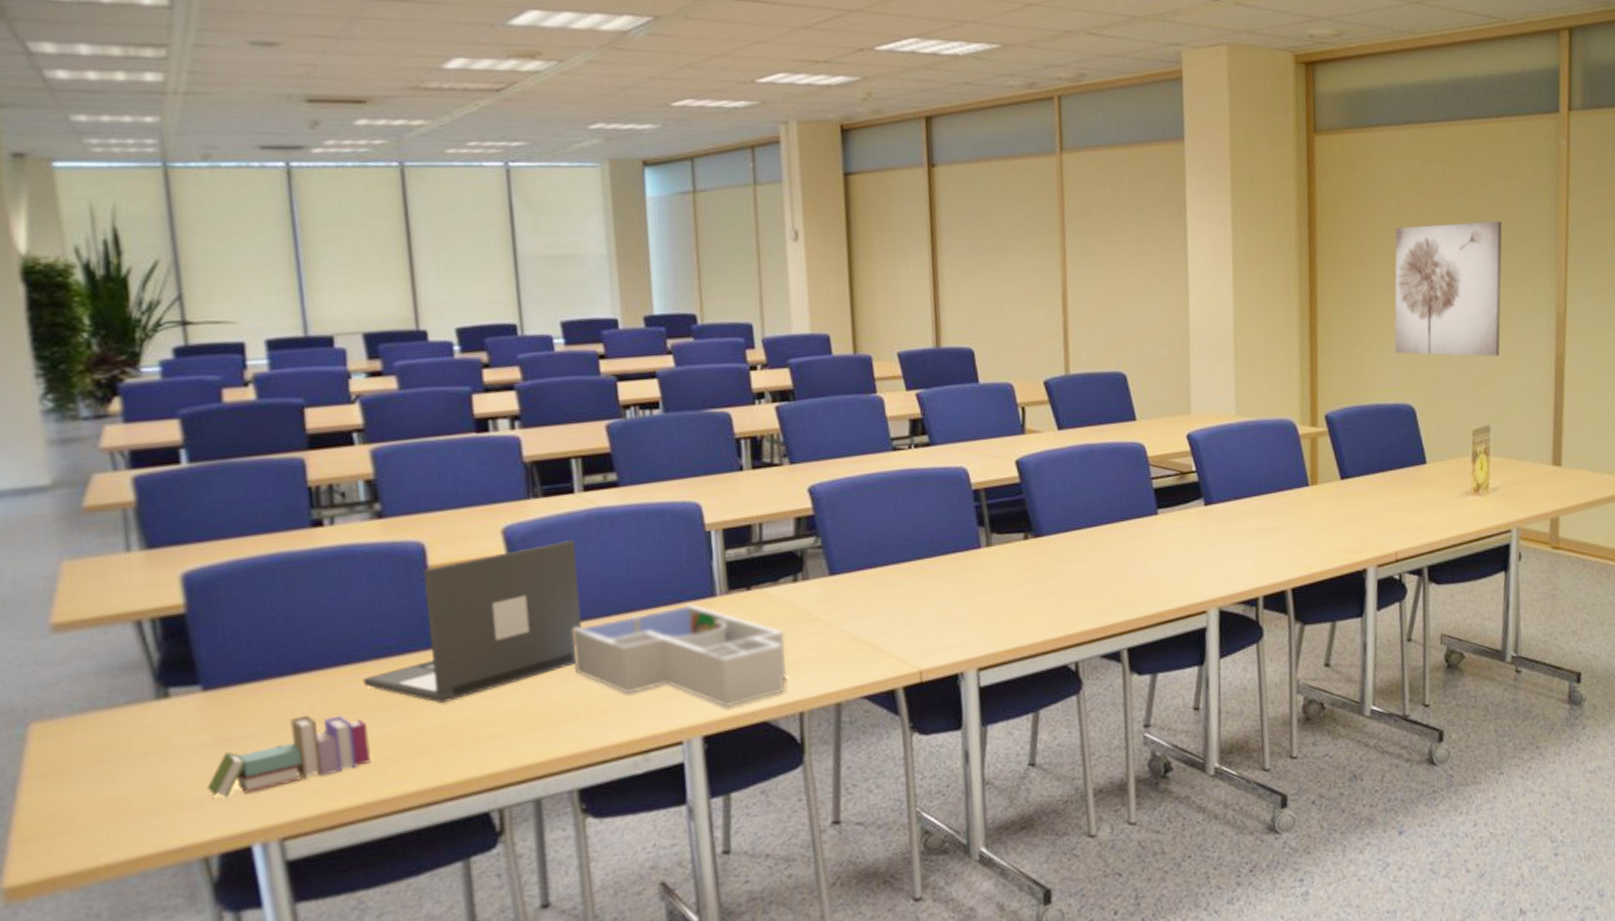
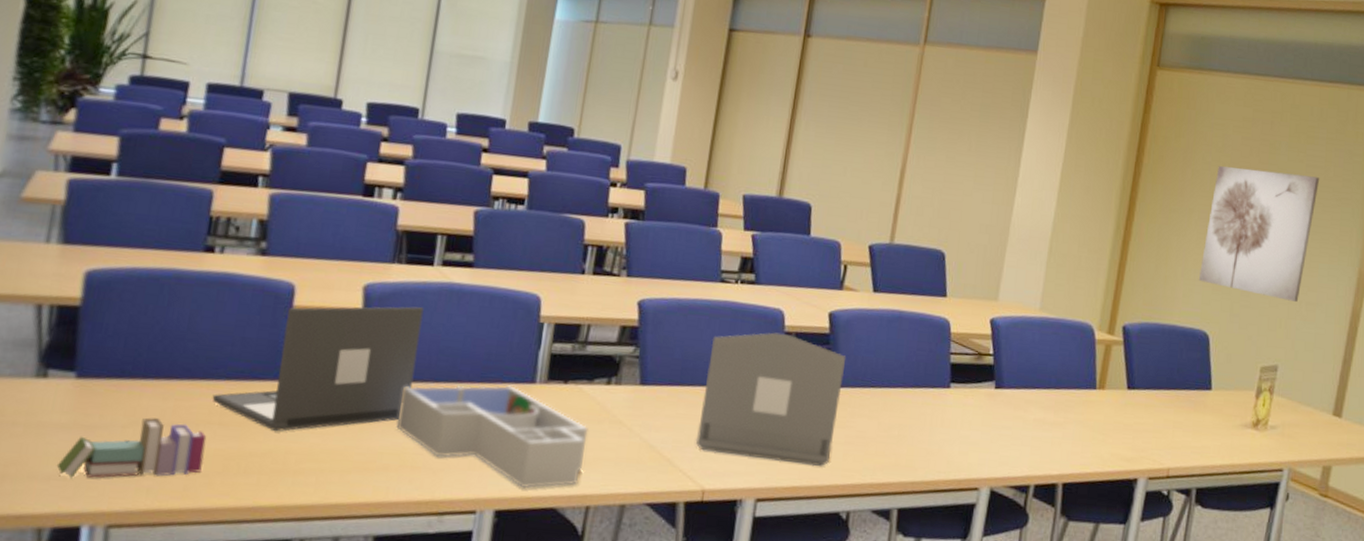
laptop: none [896,492,1047,631] -> present [696,332,847,467]

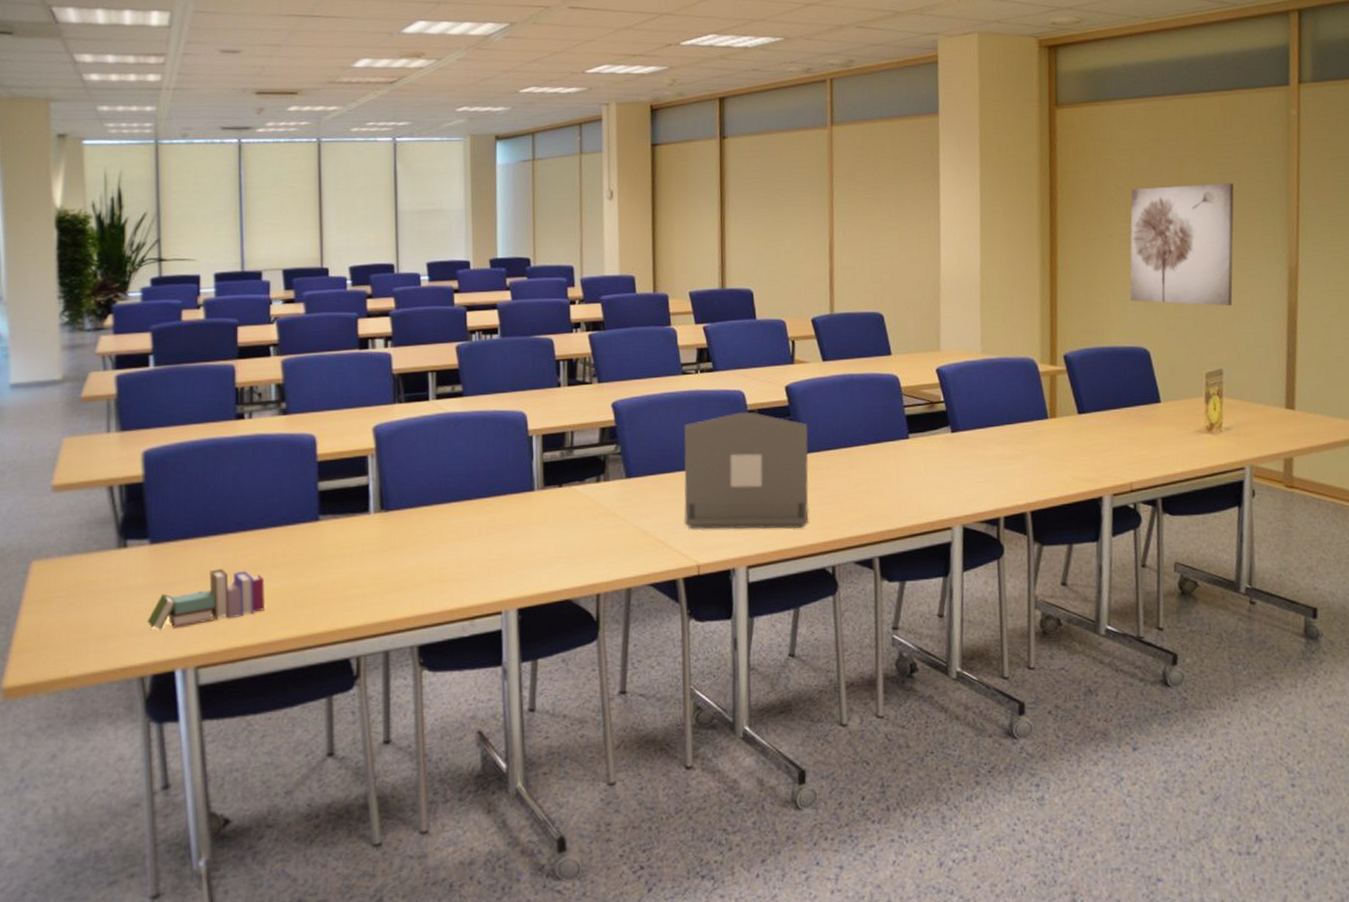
laptop: present [212,306,424,432] -> none [263,439,429,567]
desk organizer: present [396,385,588,489] -> none [420,496,588,586]

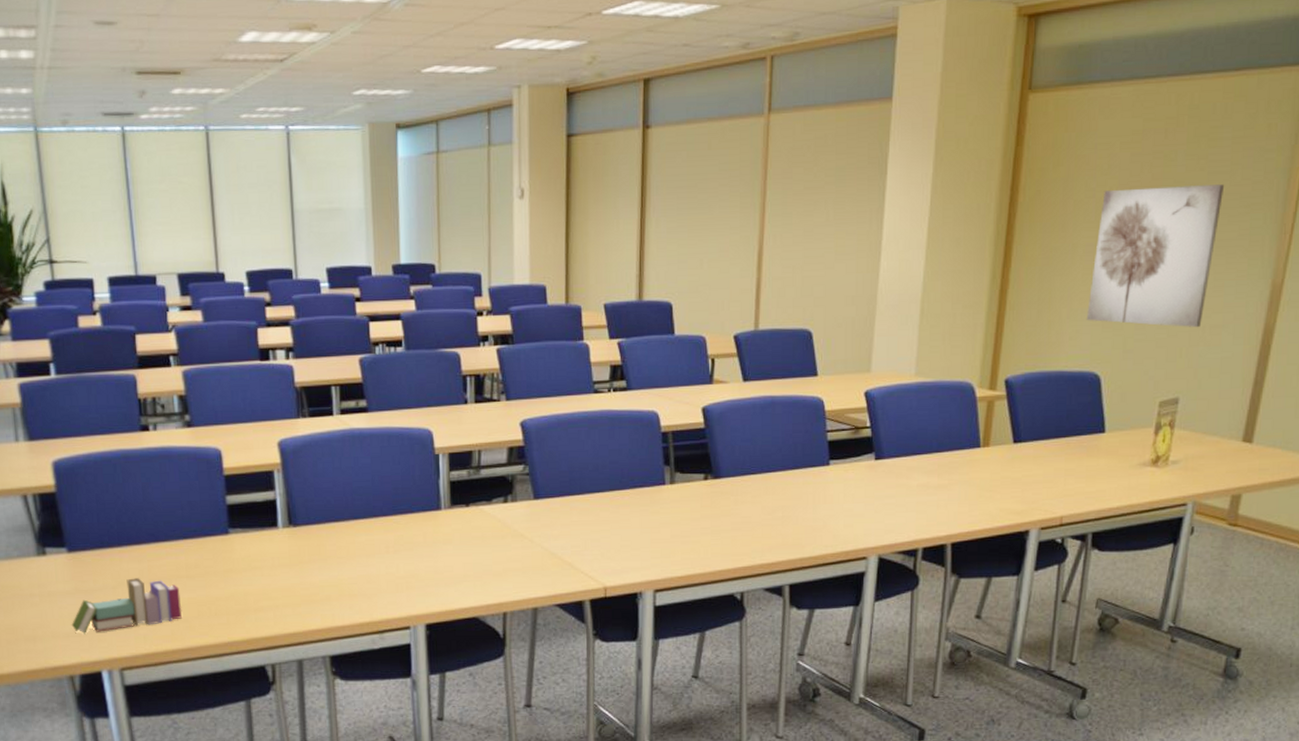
laptop: present [683,412,809,529] -> none [593,434,724,555]

